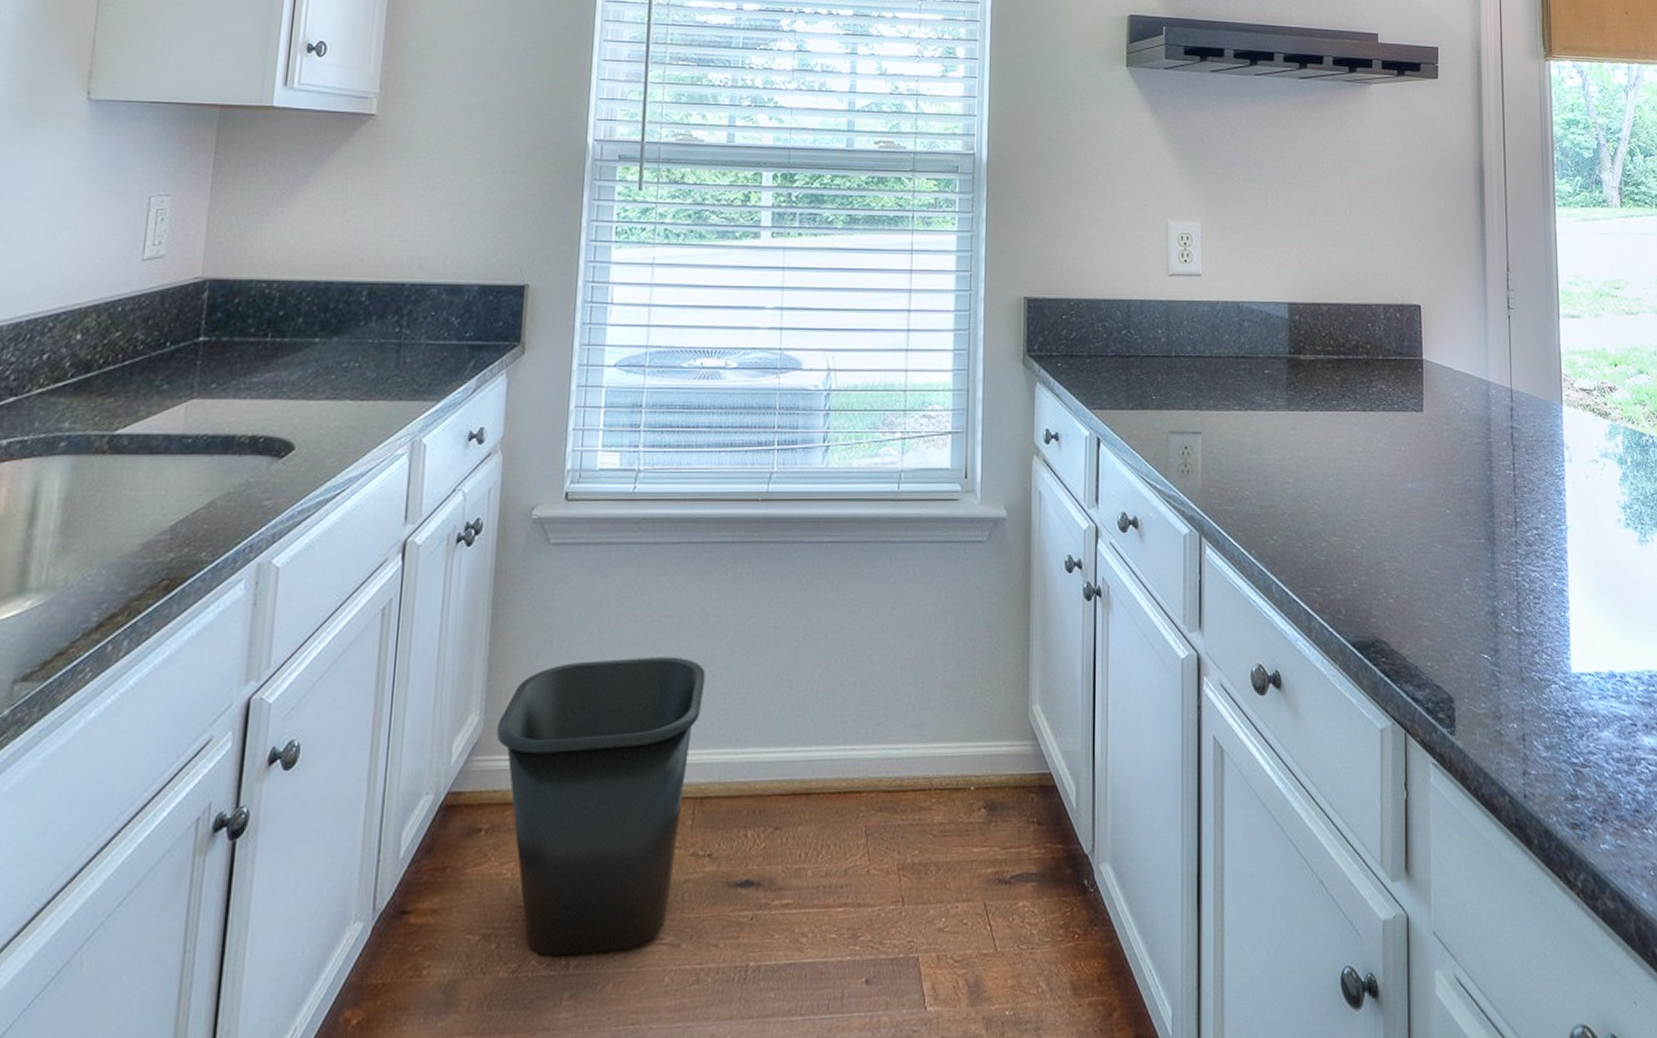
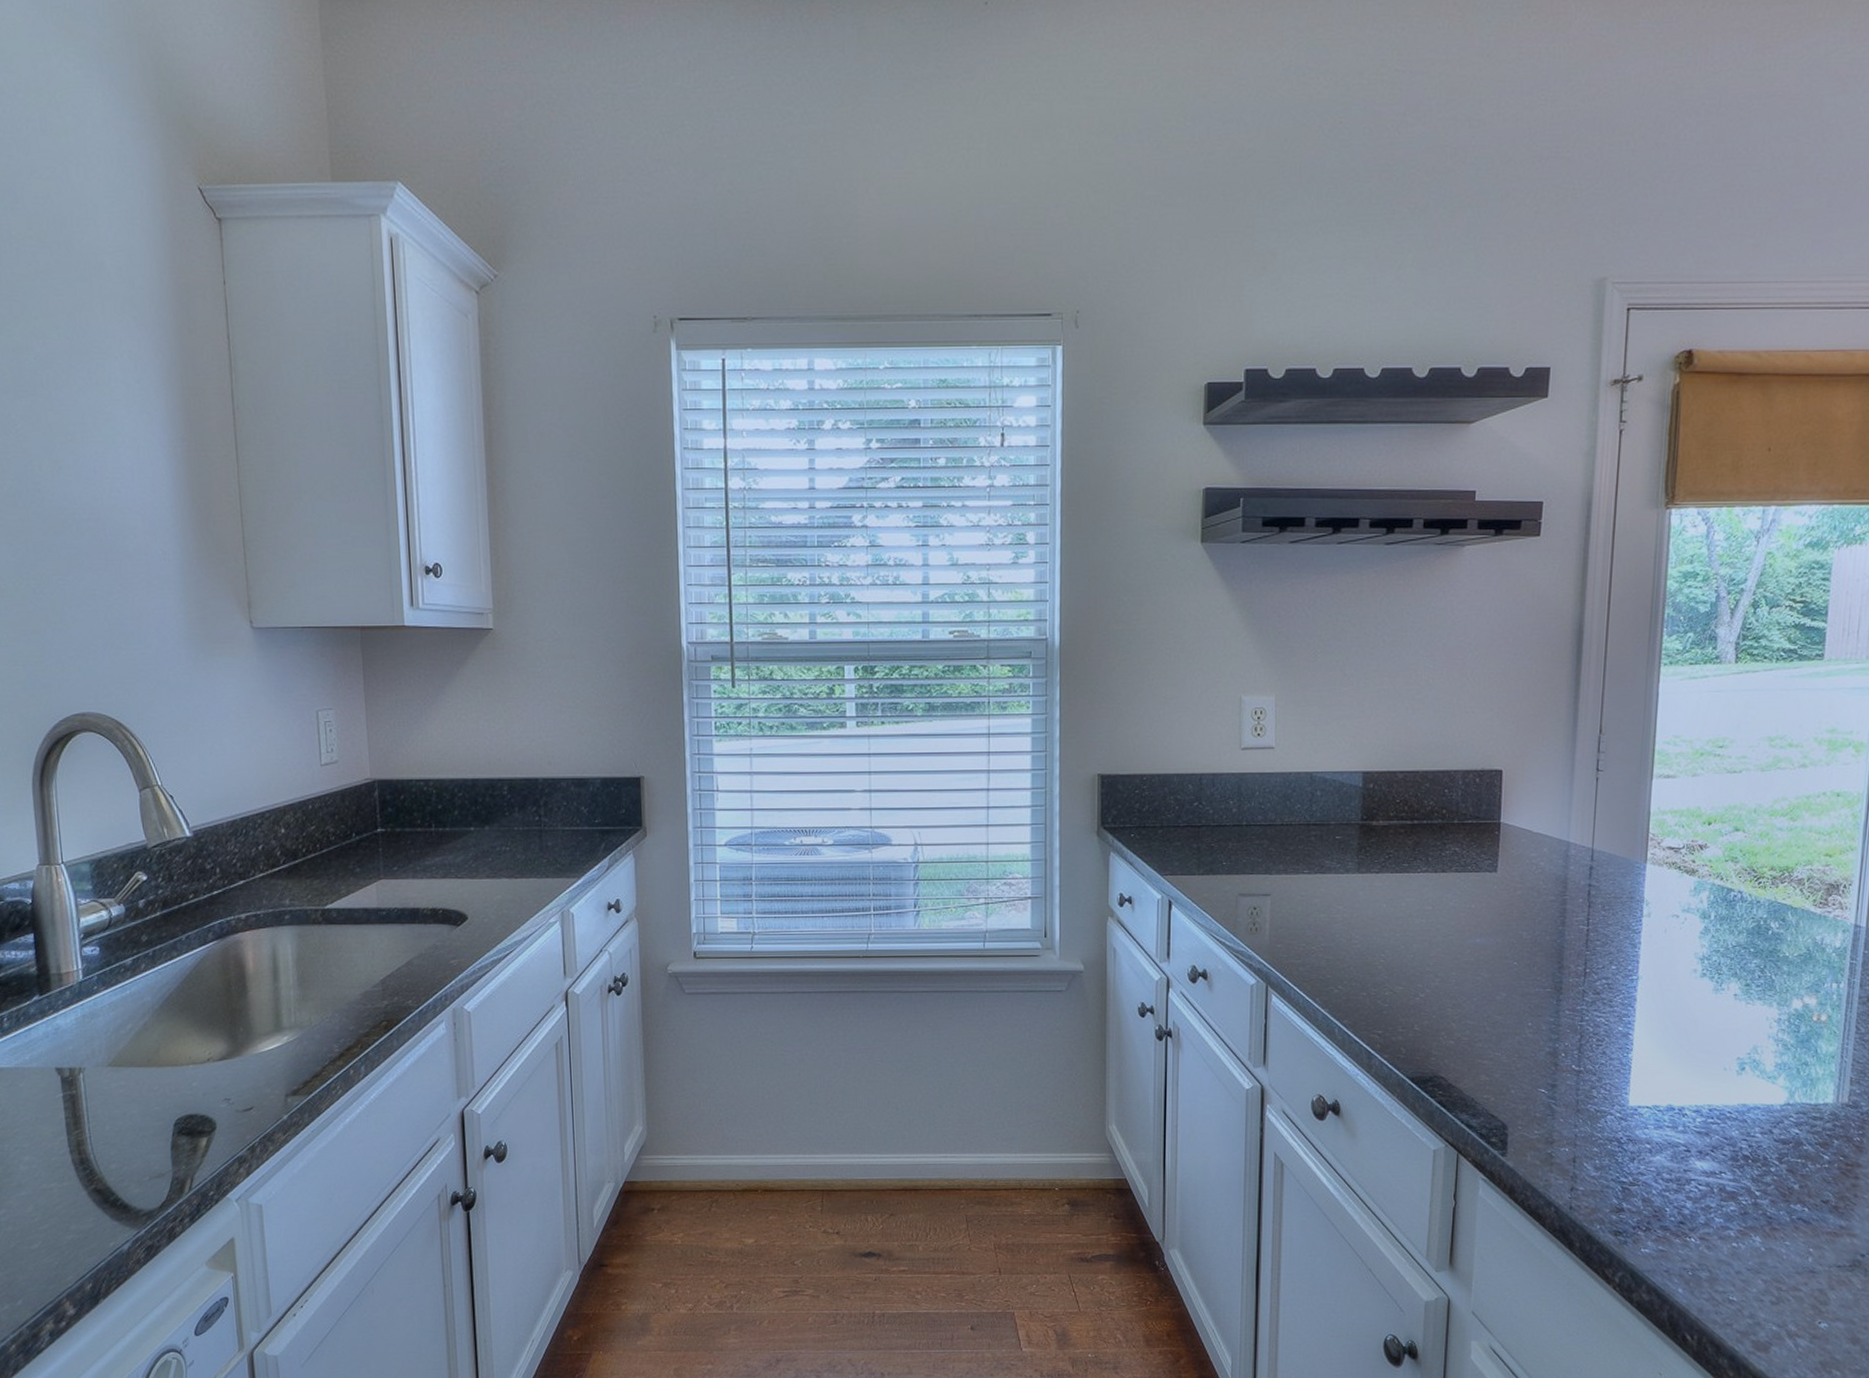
waste bin: present [496,657,705,957] -> none [657,1083,824,1301]

